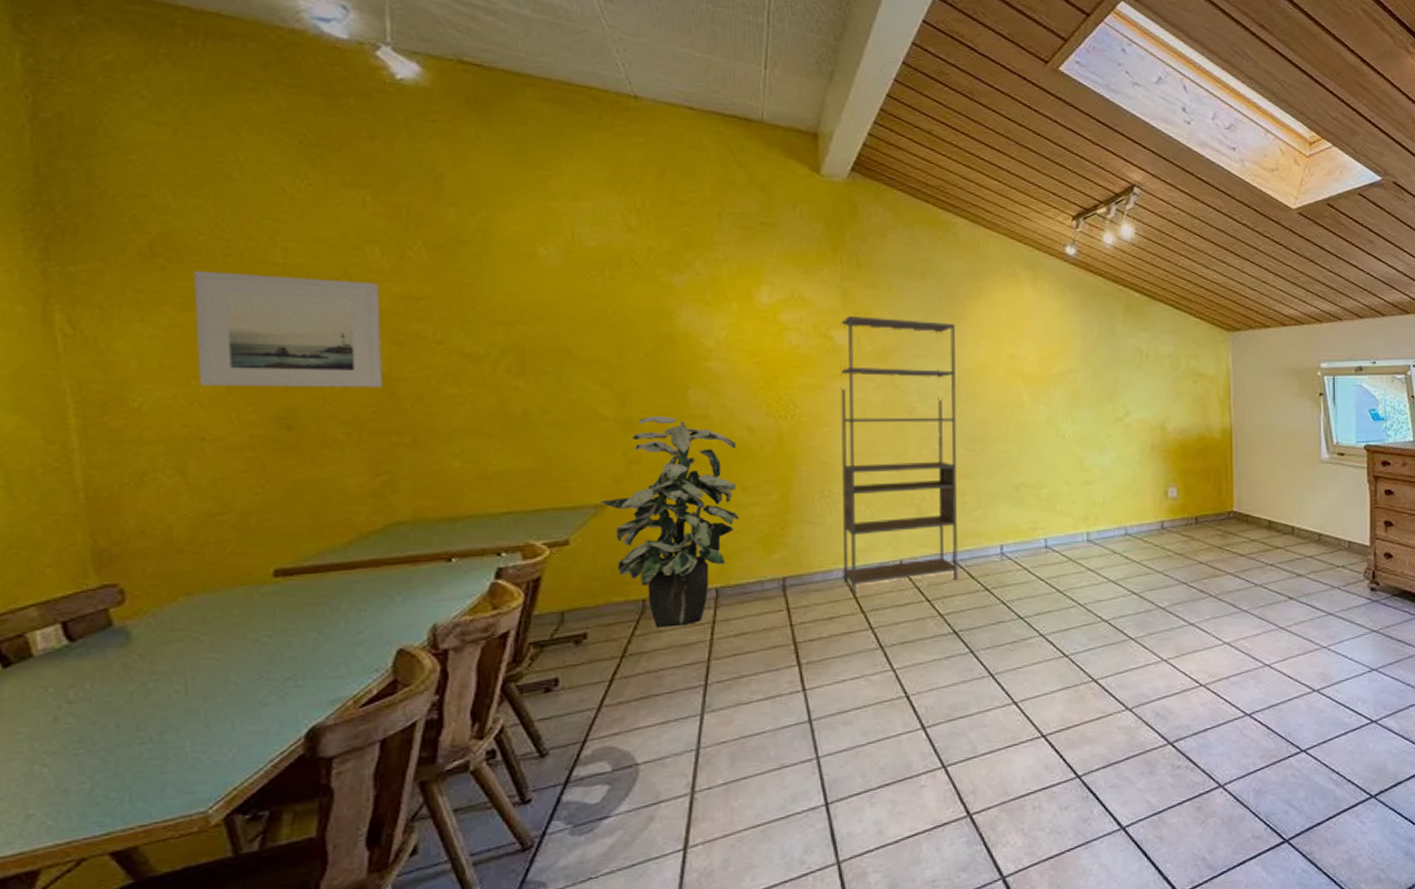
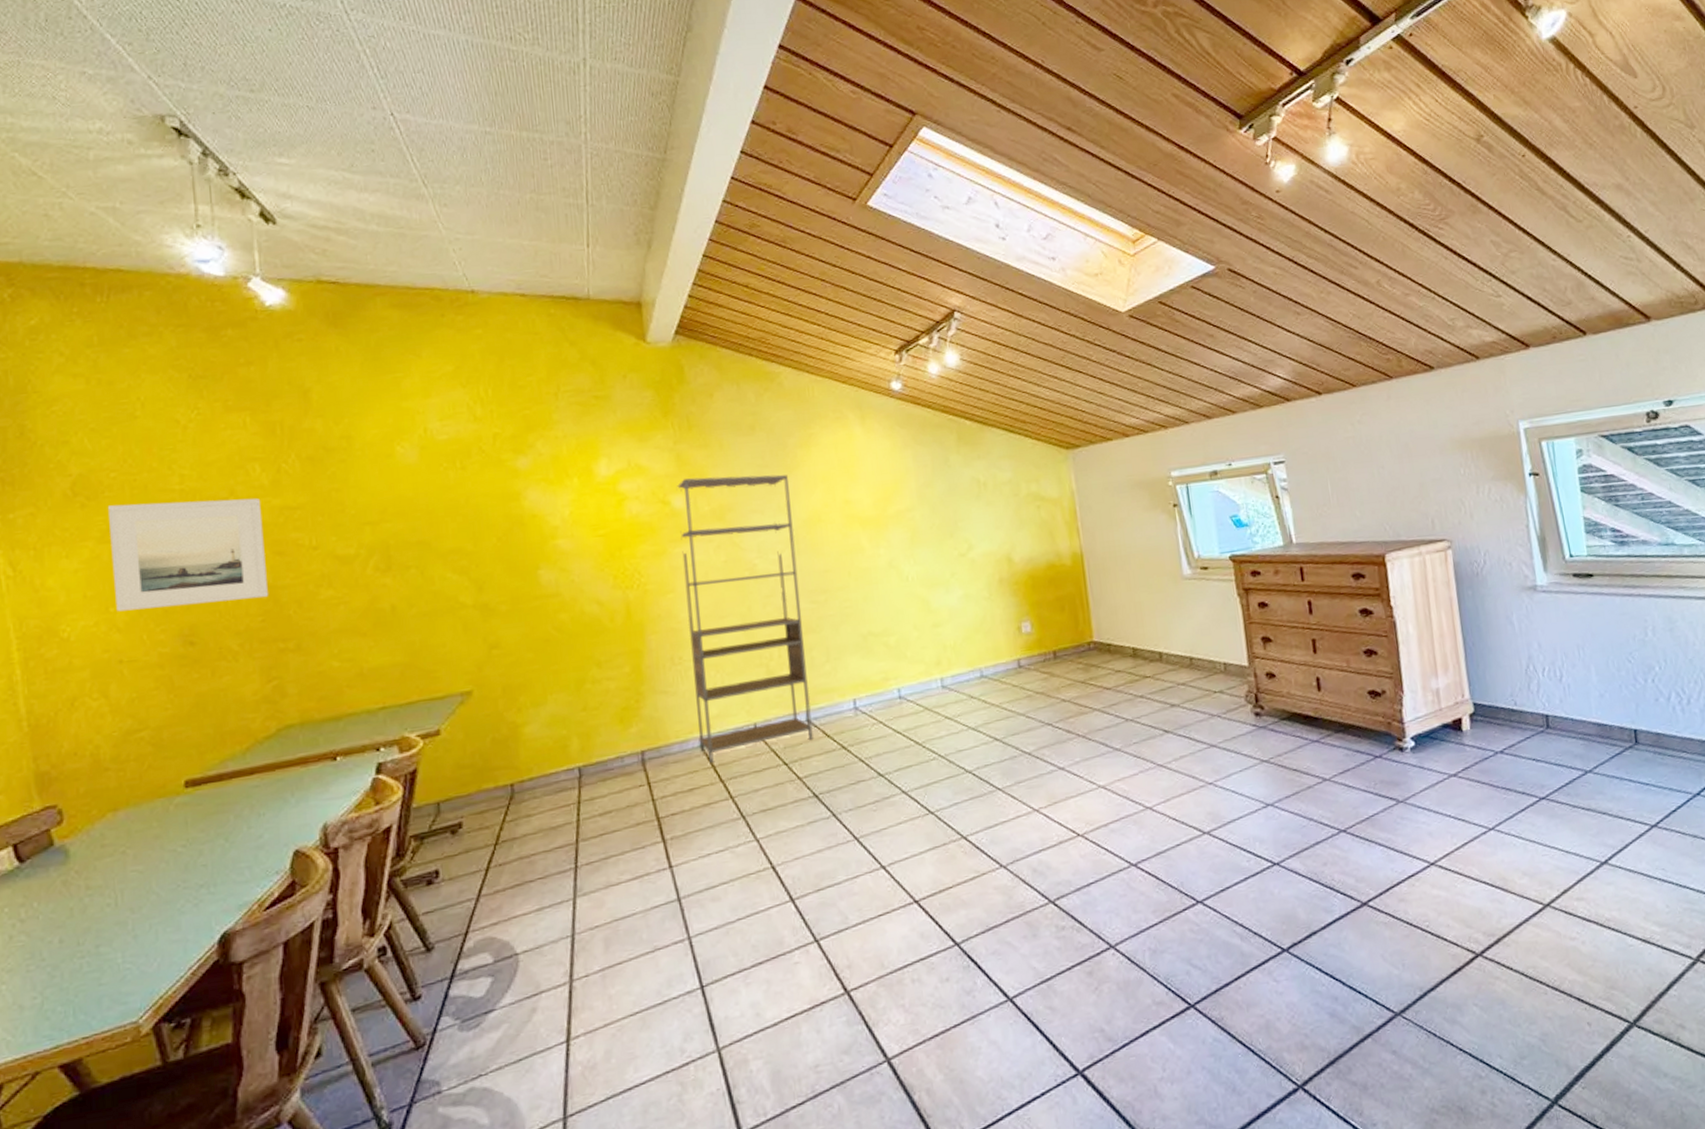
indoor plant: present [600,416,739,628] -> none [466,598,596,813]

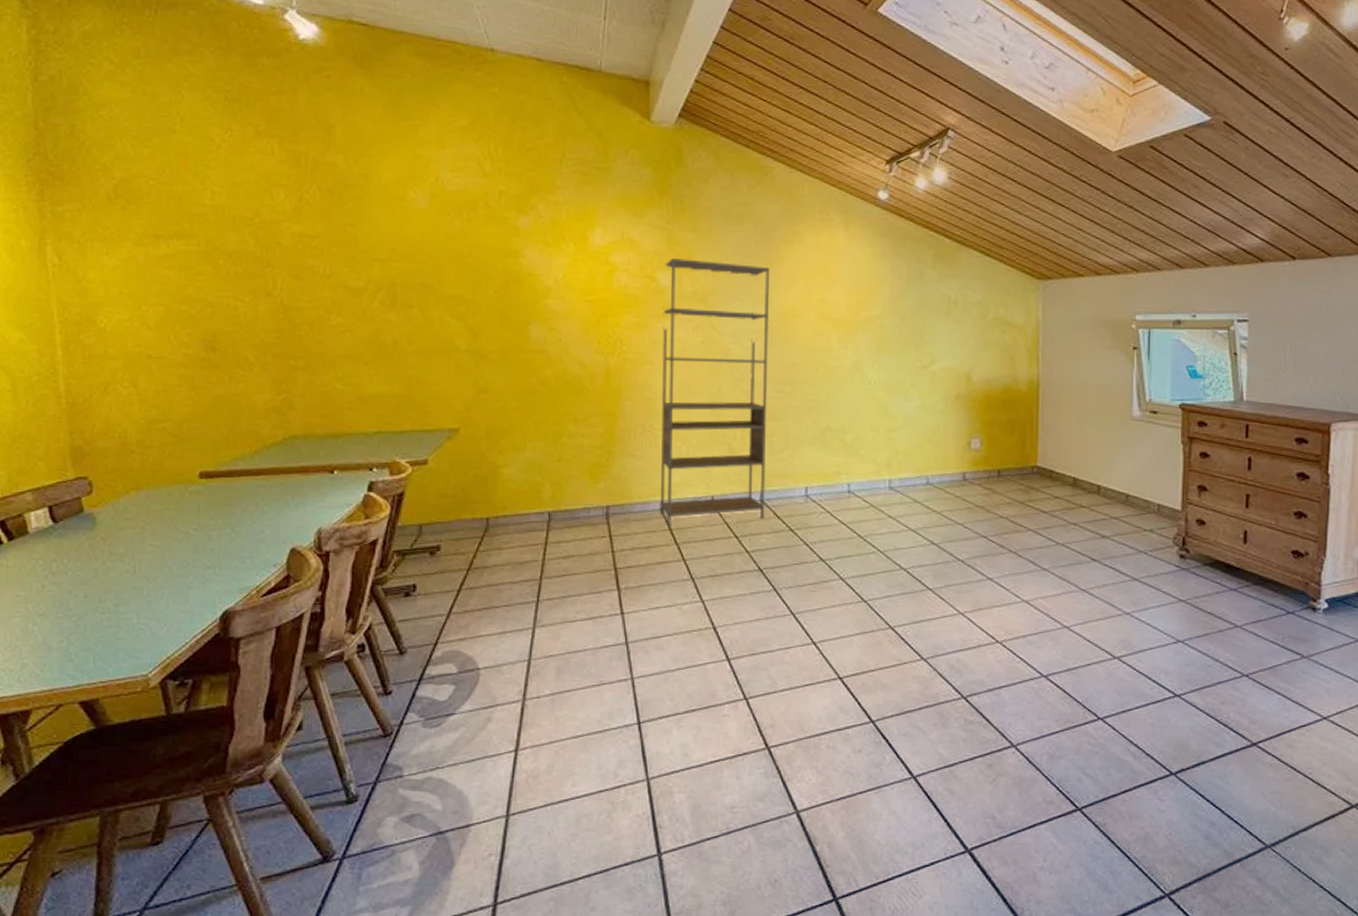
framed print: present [109,498,269,612] -> none [146,211,284,315]

